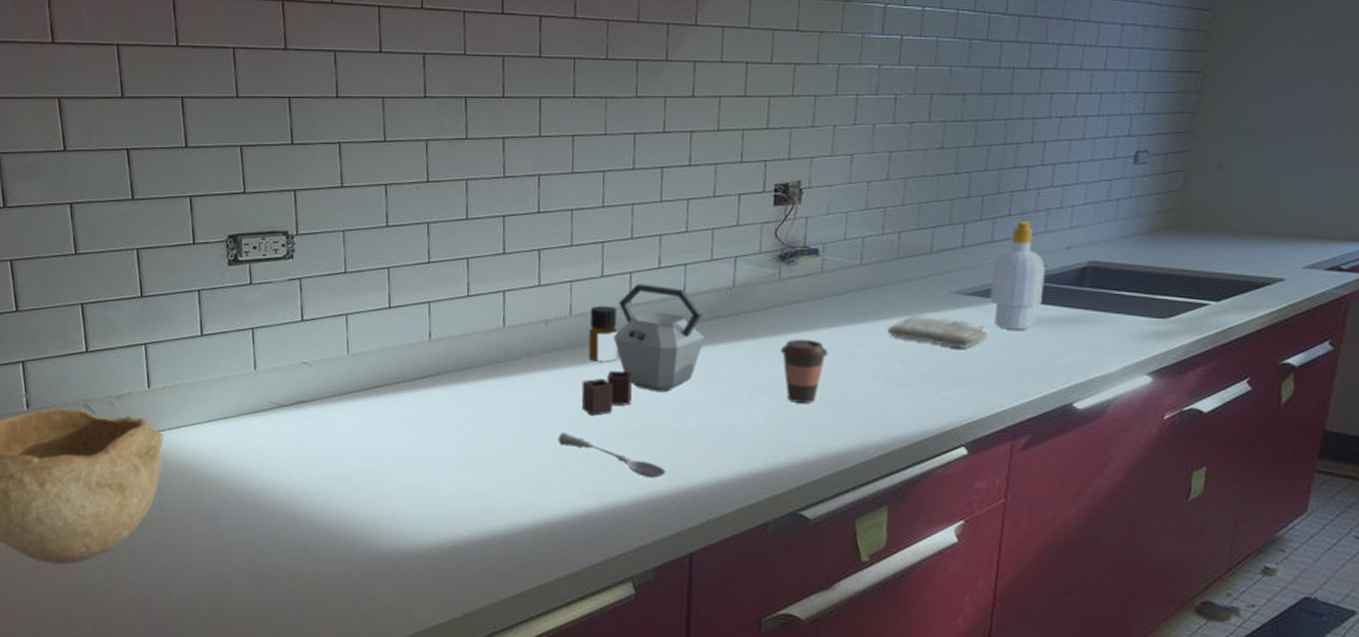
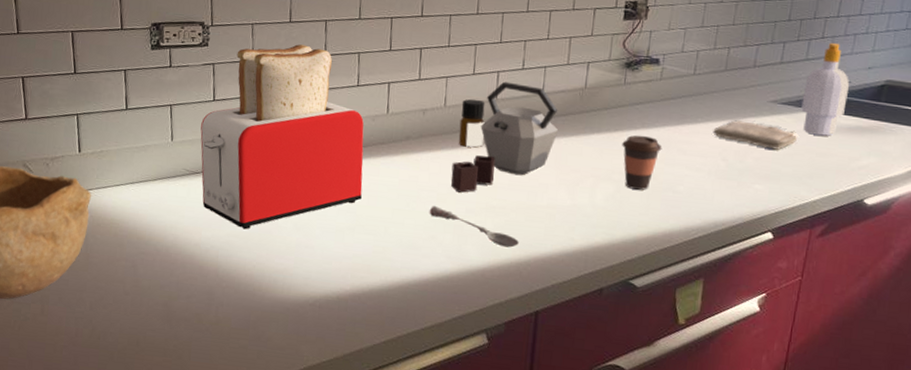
toaster: none [287,252,479,470] -> present [200,44,364,230]

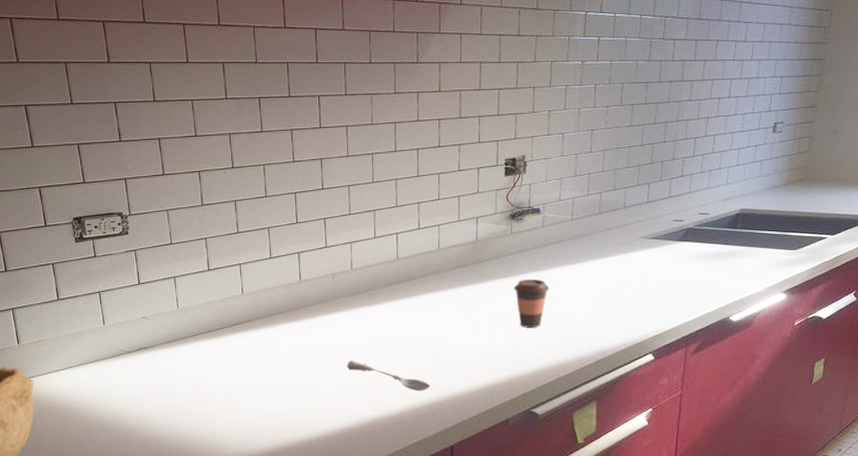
toaster: present [200,44,364,230] -> none [129,225,285,399]
kettle: present [451,81,559,193] -> none [363,241,456,346]
bottle: present [458,99,485,148] -> none [366,260,389,304]
washcloth: present [713,120,797,150] -> none [593,257,667,280]
soap bottle: present [801,42,849,136] -> none [669,179,708,264]

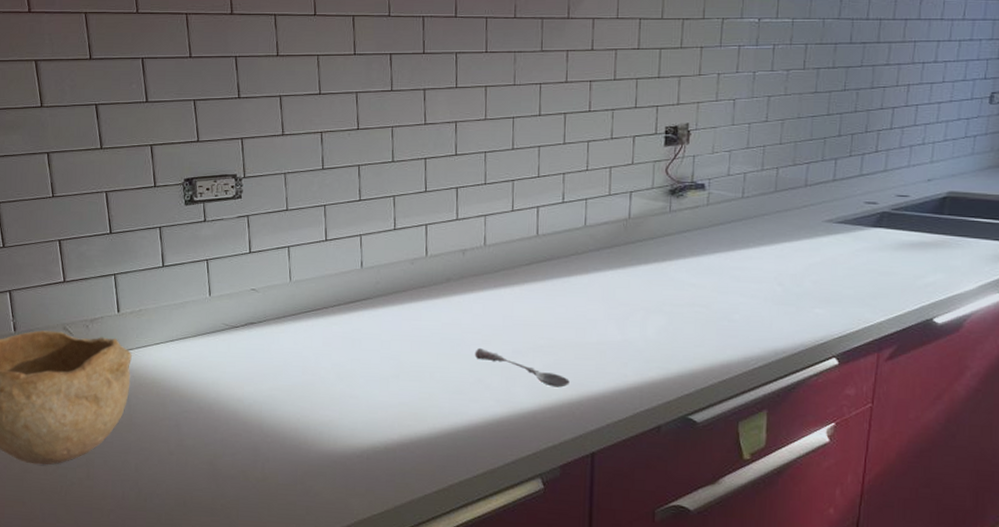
coffee cup: present [514,278,550,328] -> none [671,263,714,321]

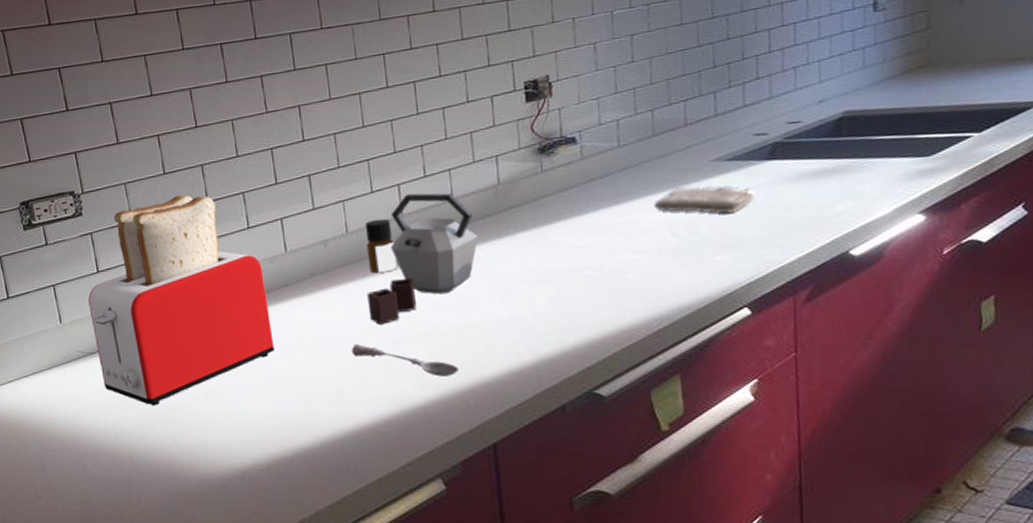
toaster: none [238,191,406,382] -> present [88,195,276,406]
kettle: none [495,216,604,333] -> present [367,193,479,325]
bottle: none [500,236,527,286] -> present [364,218,397,273]
washcloth: none [766,243,856,271] -> present [654,187,754,213]

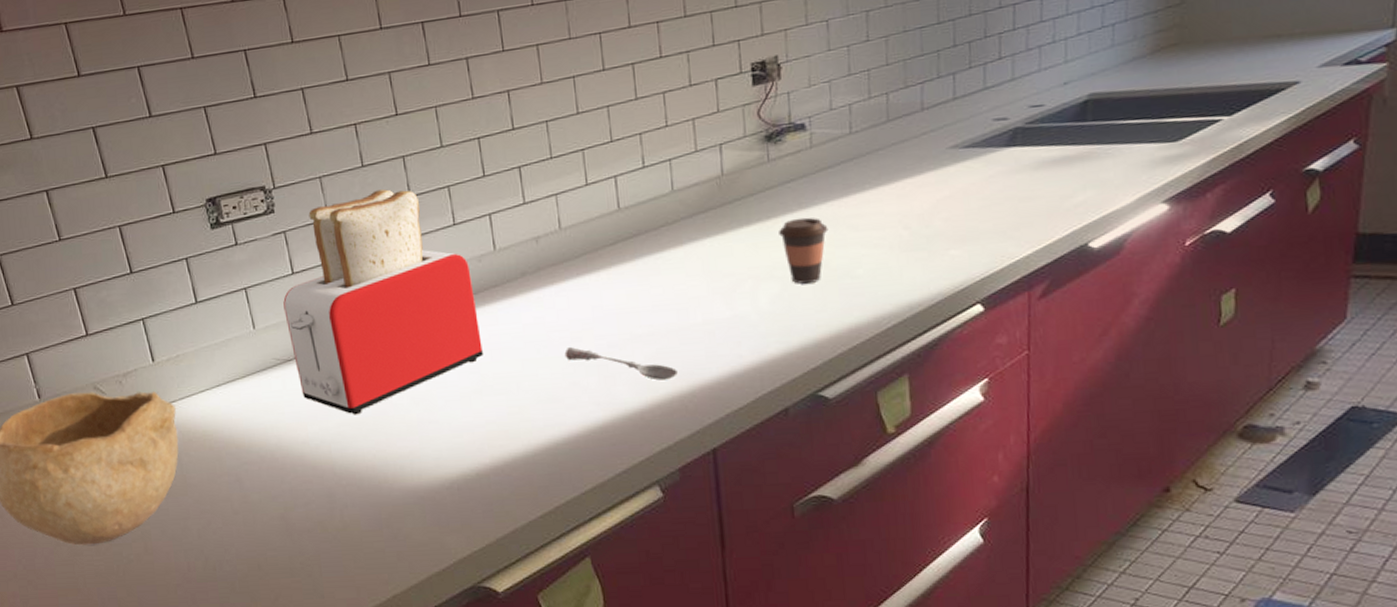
bottle: present [364,218,397,273] -> none [579,213,613,272]
kettle: present [367,193,479,325] -> none [581,185,700,326]
coffee cup: none [553,224,600,287] -> present [779,217,828,284]
washcloth: present [654,187,754,213] -> none [886,176,991,204]

